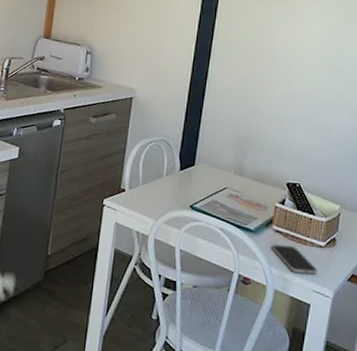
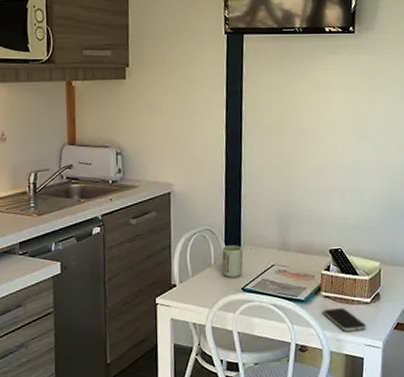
cup: none [173,159,197,194] -> present [221,245,243,278]

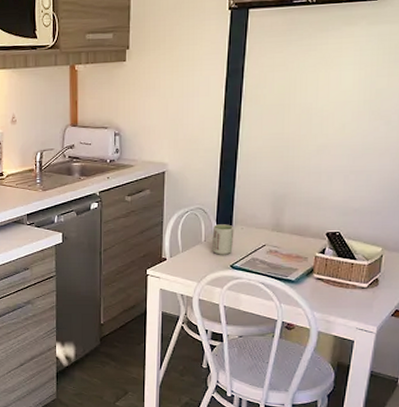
smartphone: present [323,308,367,331] -> none [314,291,361,314]

